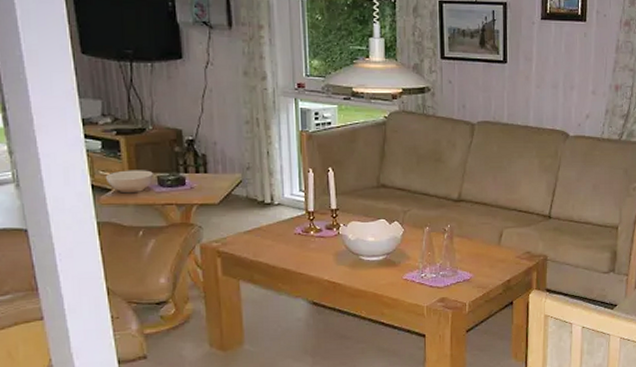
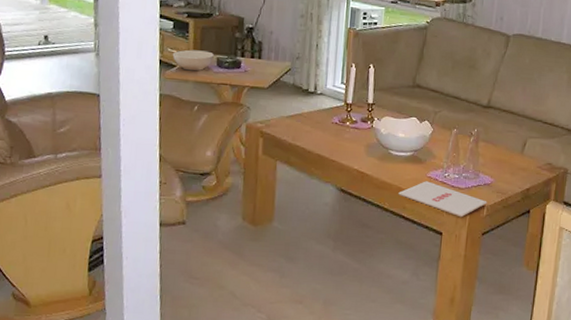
magazine: none [374,284,469,317] -> present [398,181,487,218]

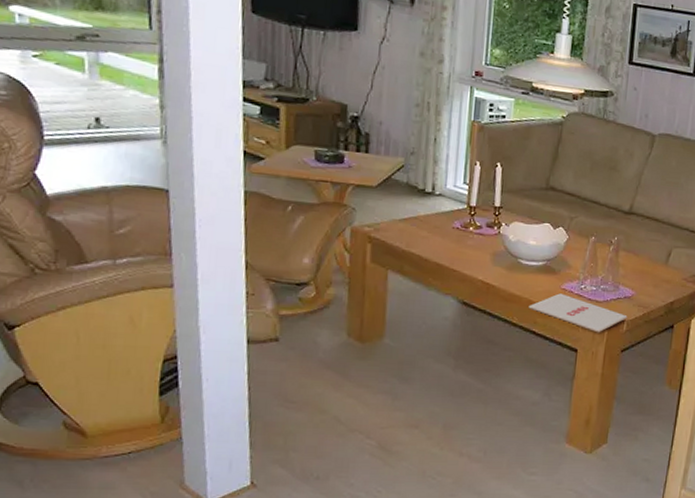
bowl: present [172,49,214,71] -> none [259,140,311,165]

